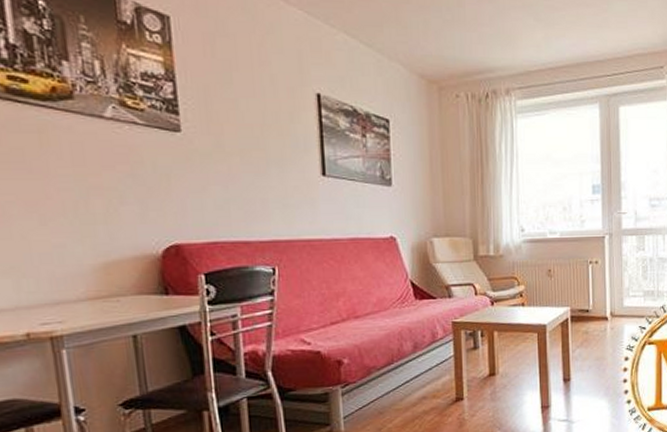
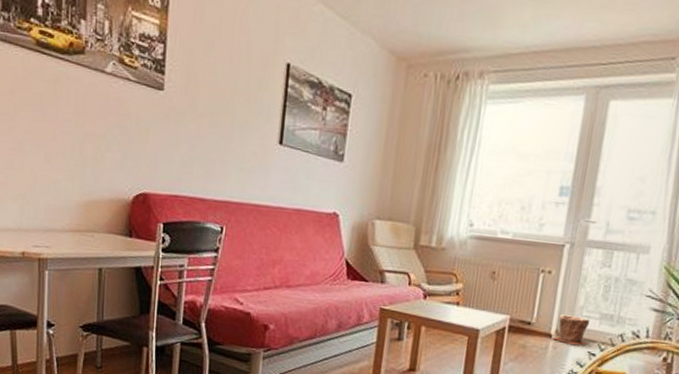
plant pot: none [609,297,639,323] -> present [553,314,590,346]

